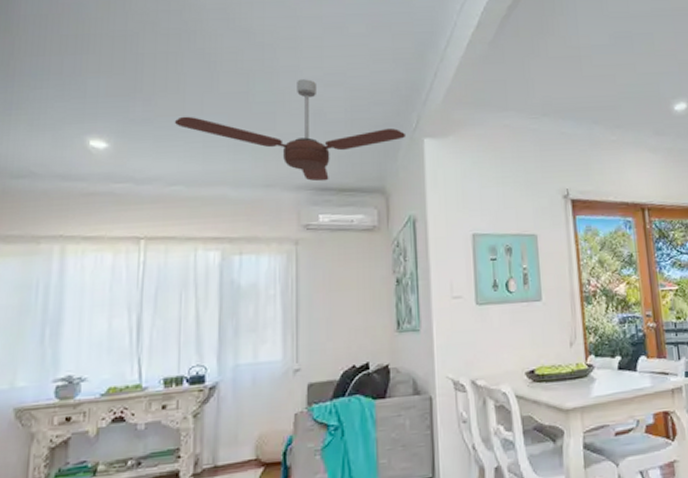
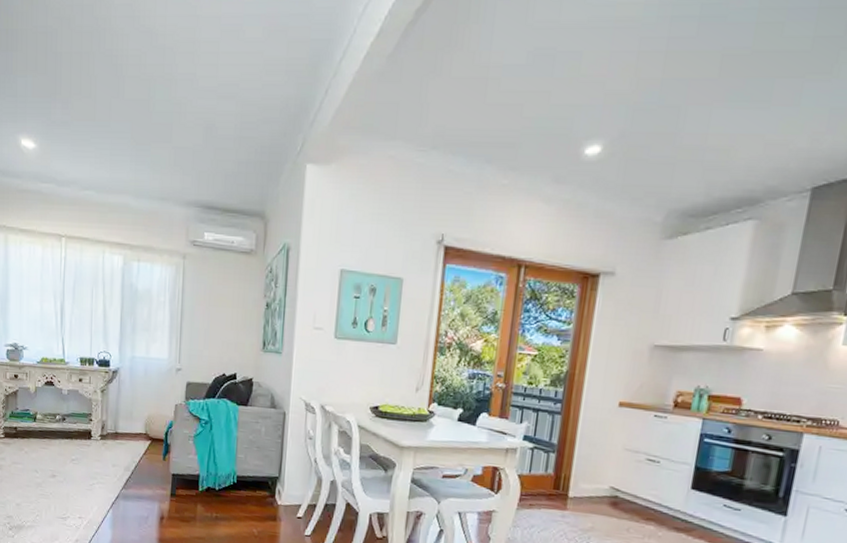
ceiling fan: present [174,79,407,182] -> none [87,89,290,200]

